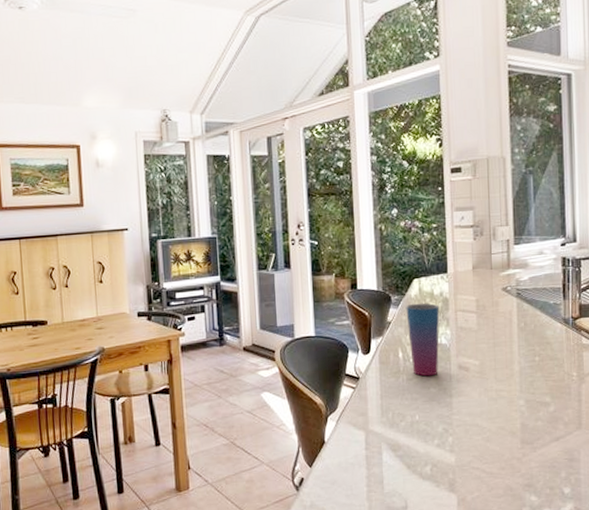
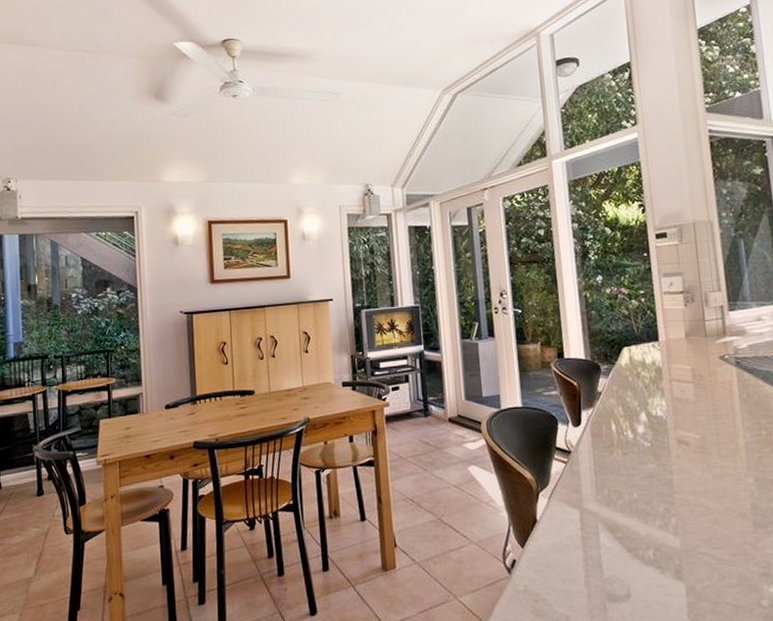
cup: present [406,303,440,377] -> none [616,372,656,451]

